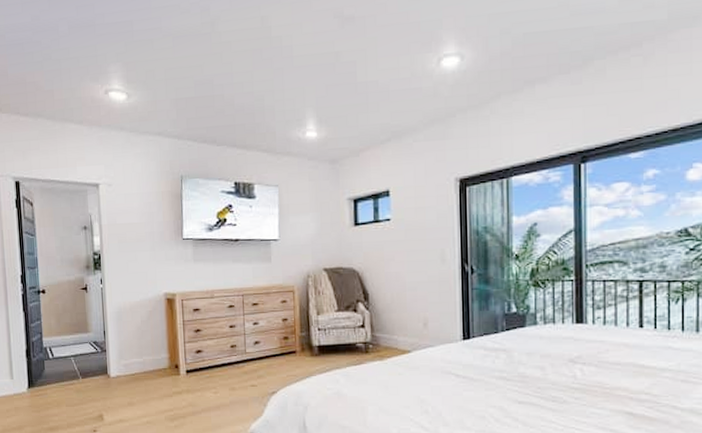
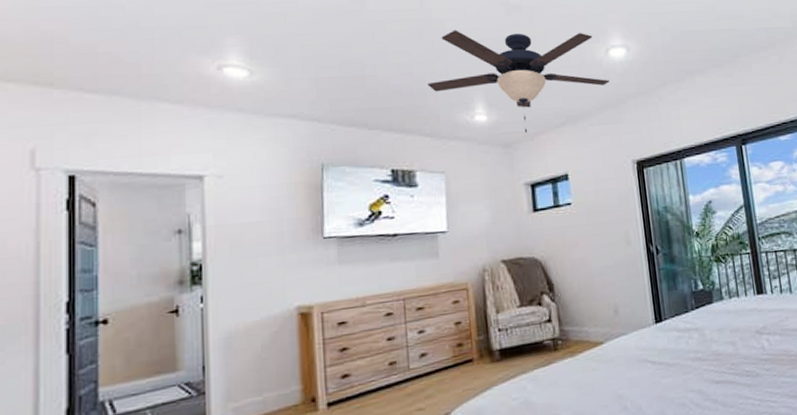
ceiling fan: none [266,42,439,150] -> present [427,30,610,134]

